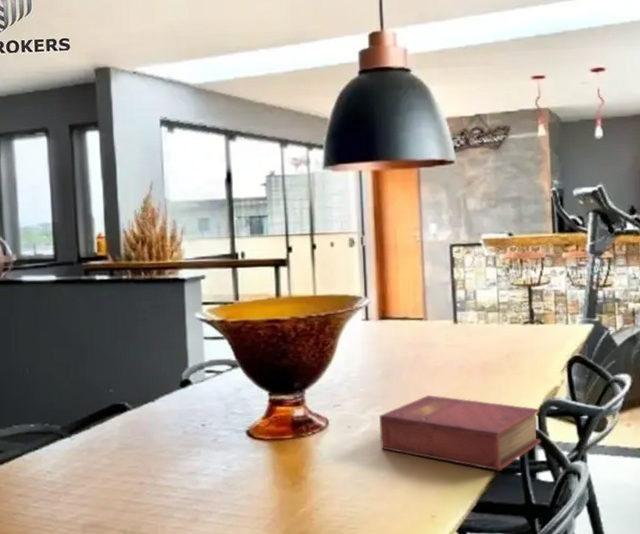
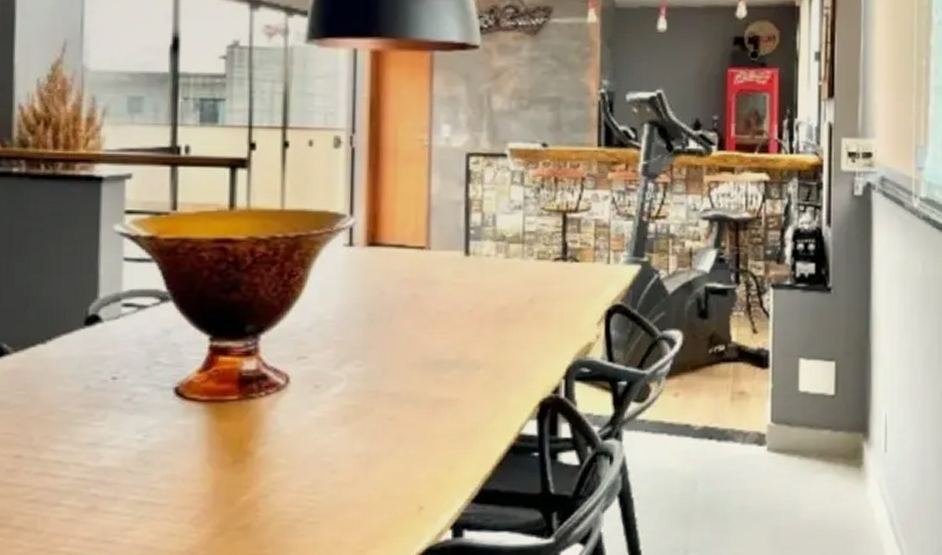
book: present [378,394,542,472] -> none [356,347,567,451]

